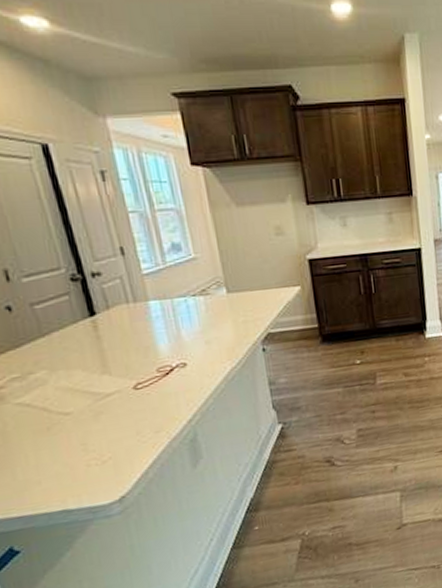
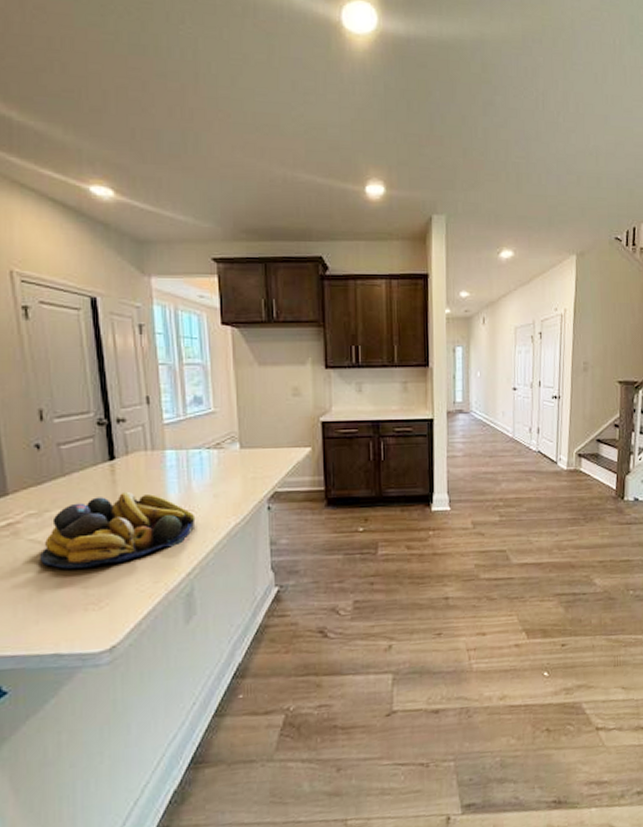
fruit bowl: none [31,345,190,429] -> present [40,491,196,569]

